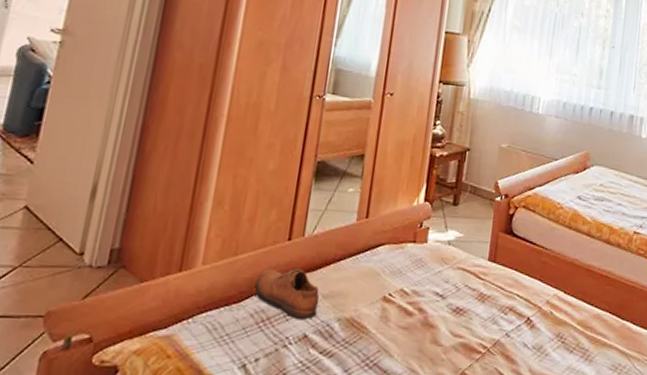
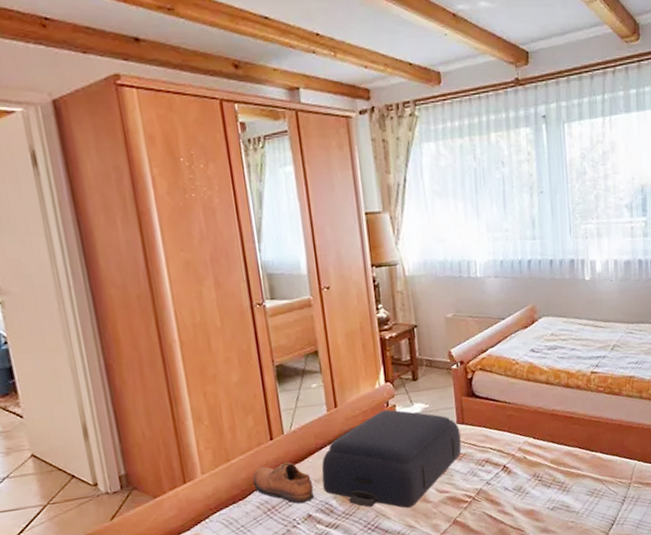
suitcase: none [329,231,490,347] -> present [321,409,462,508]

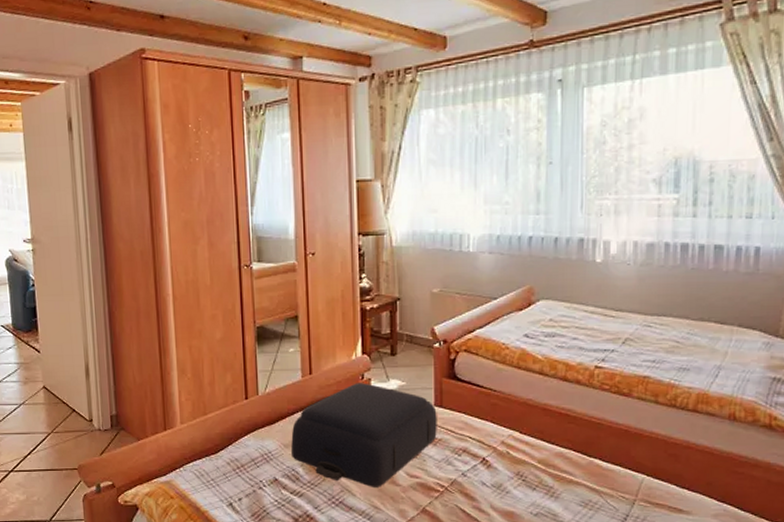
shoe: present [252,462,315,504] -> none [225,423,282,467]

